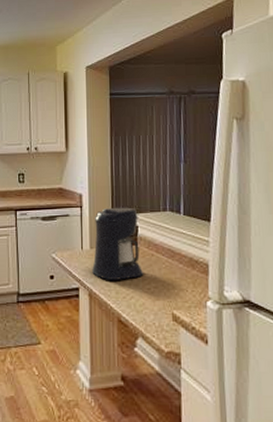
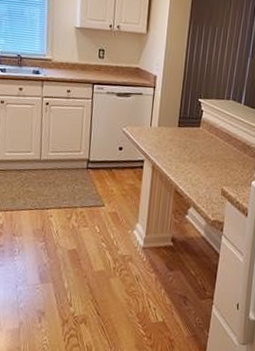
coffee maker: present [92,207,144,281] -> none [157,91,205,157]

